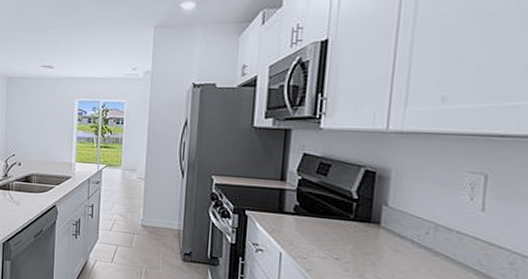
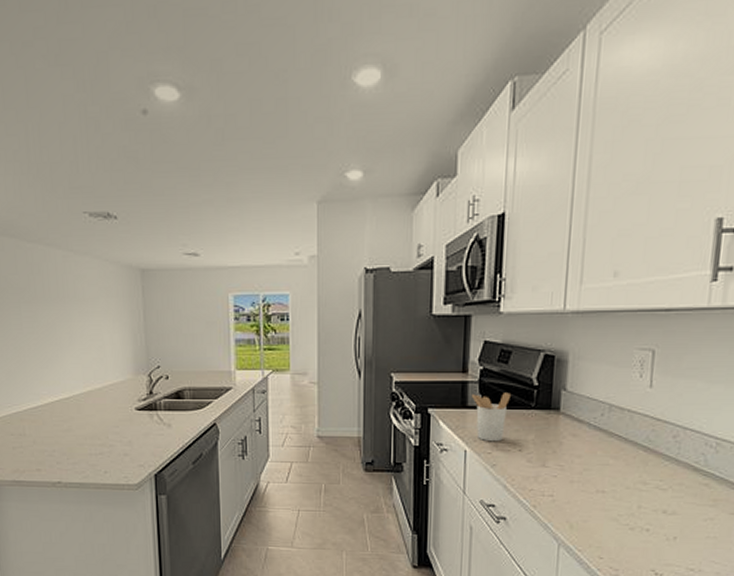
utensil holder: none [289,201,329,248] -> present [472,393,510,442]

